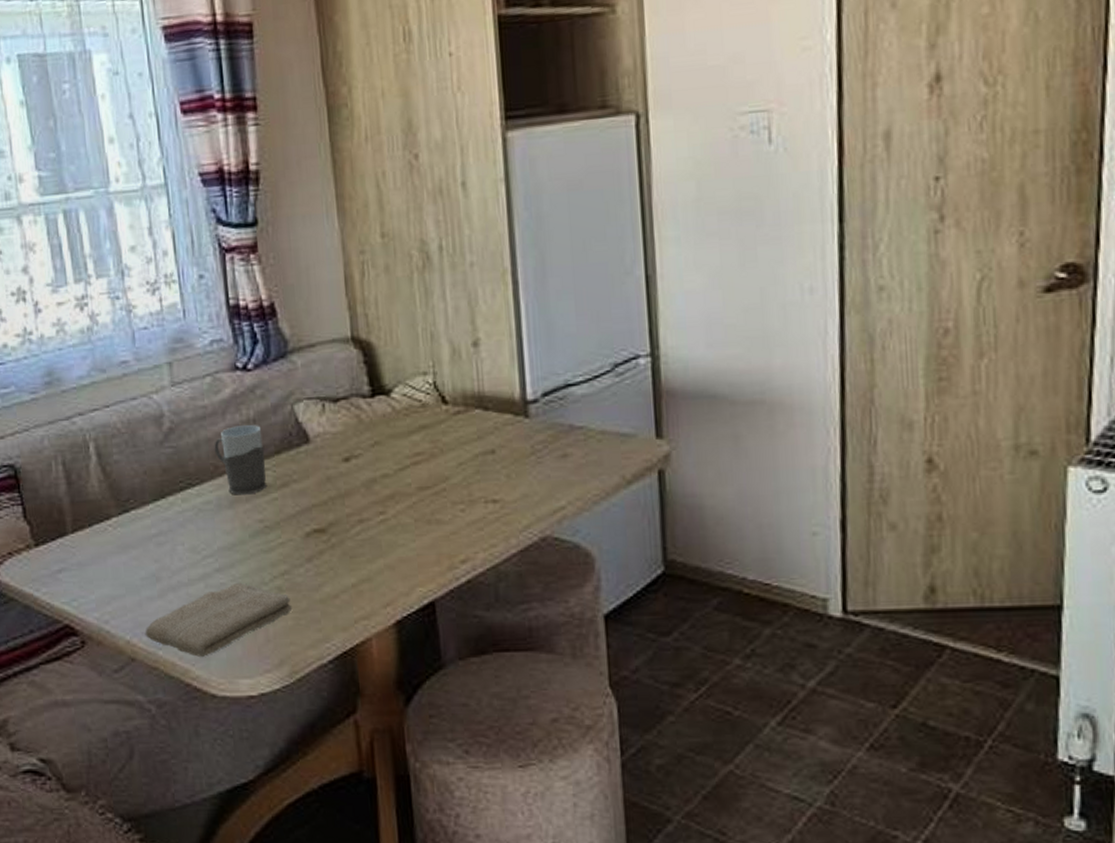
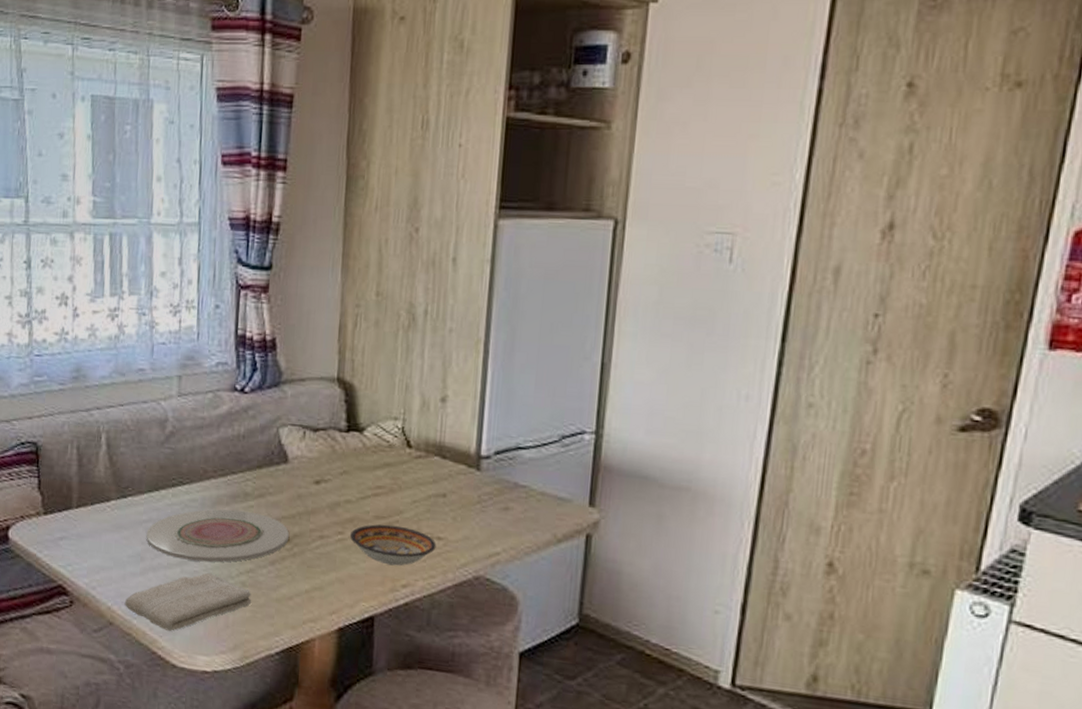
plate: none [158,505,325,572] -> present [146,509,290,563]
mug: present [214,425,268,495] -> none [206,438,249,499]
bowl: none [392,494,493,541] -> present [349,524,437,566]

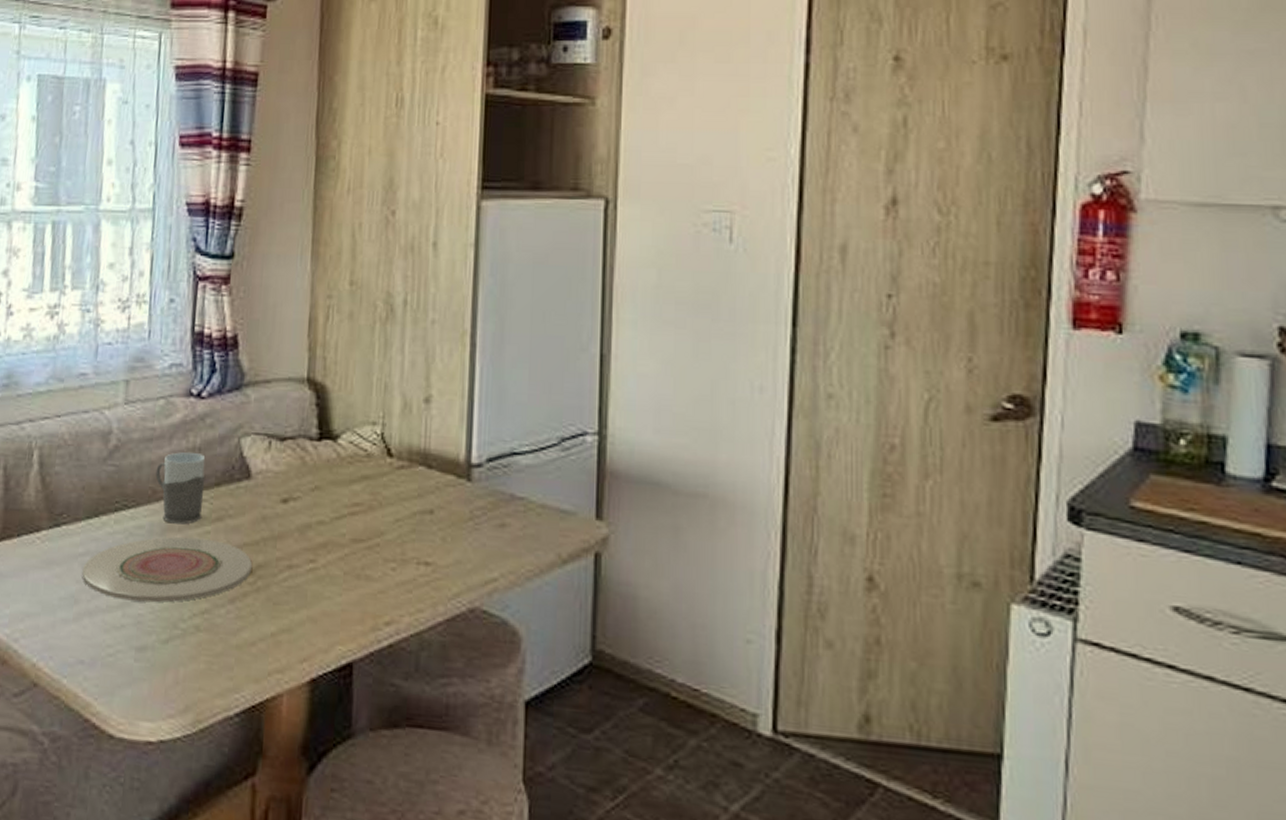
washcloth: present [124,572,252,631] -> none [52,615,207,692]
mug: none [206,438,249,499] -> present [155,452,206,525]
bowl: present [349,524,437,566] -> none [322,548,424,599]

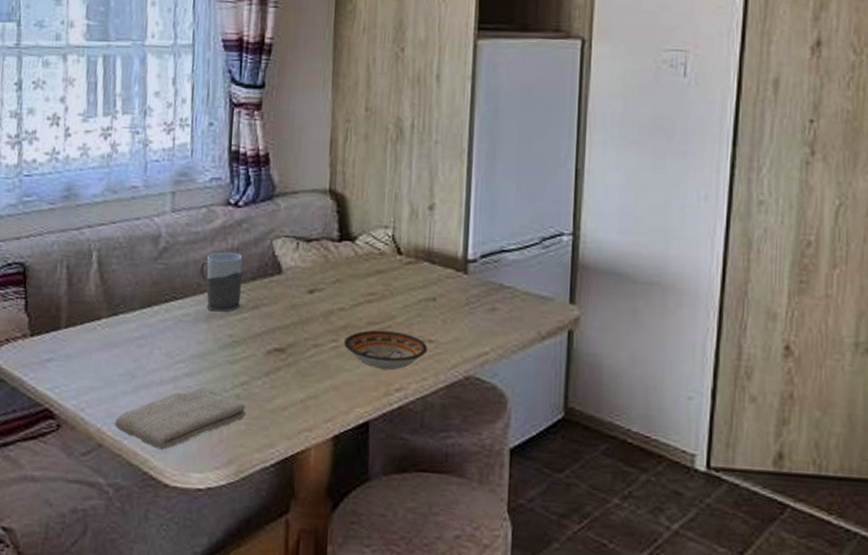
washcloth: none [52,615,207,692] -> present [114,387,247,450]
plate: present [82,536,253,603] -> none [138,322,284,377]
bowl: none [322,548,424,599] -> present [343,330,428,371]

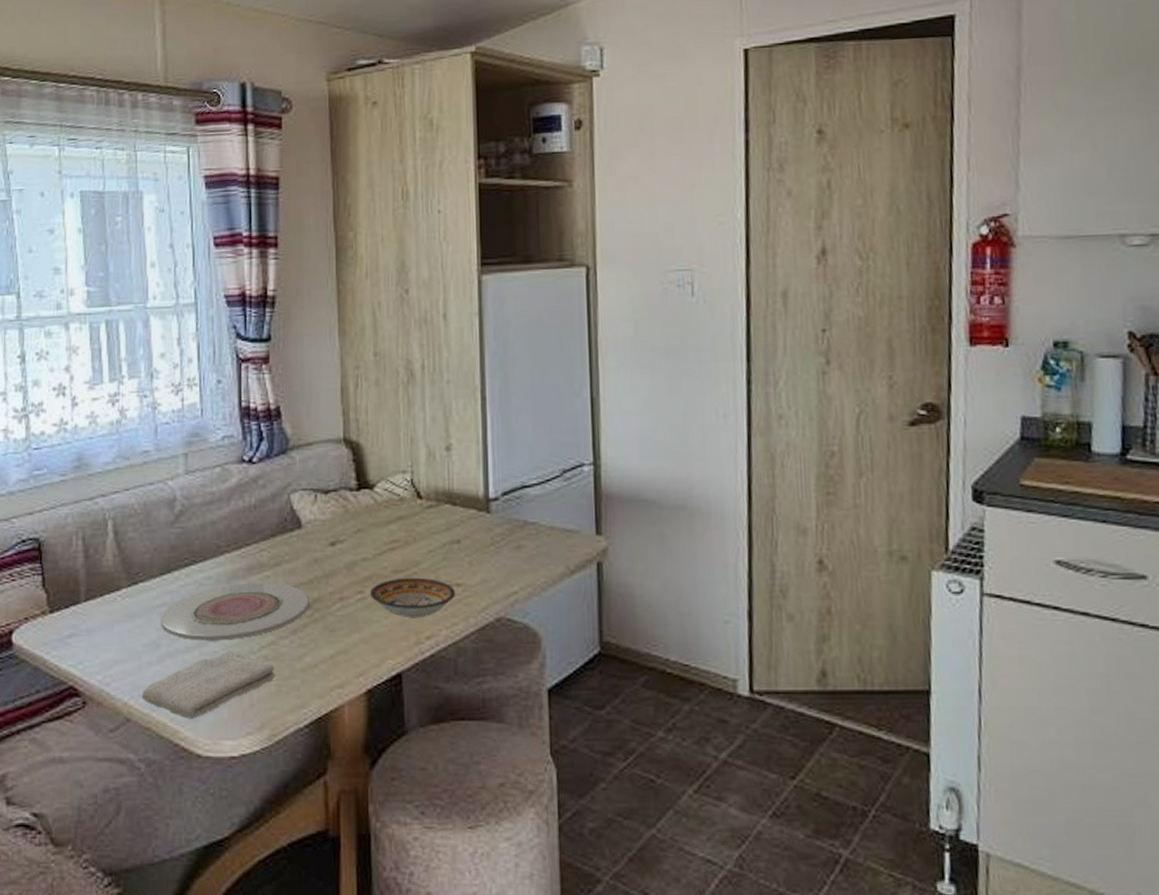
plate: none [138,322,284,377] -> present [161,582,310,641]
mug: present [200,252,243,312] -> none [218,511,262,572]

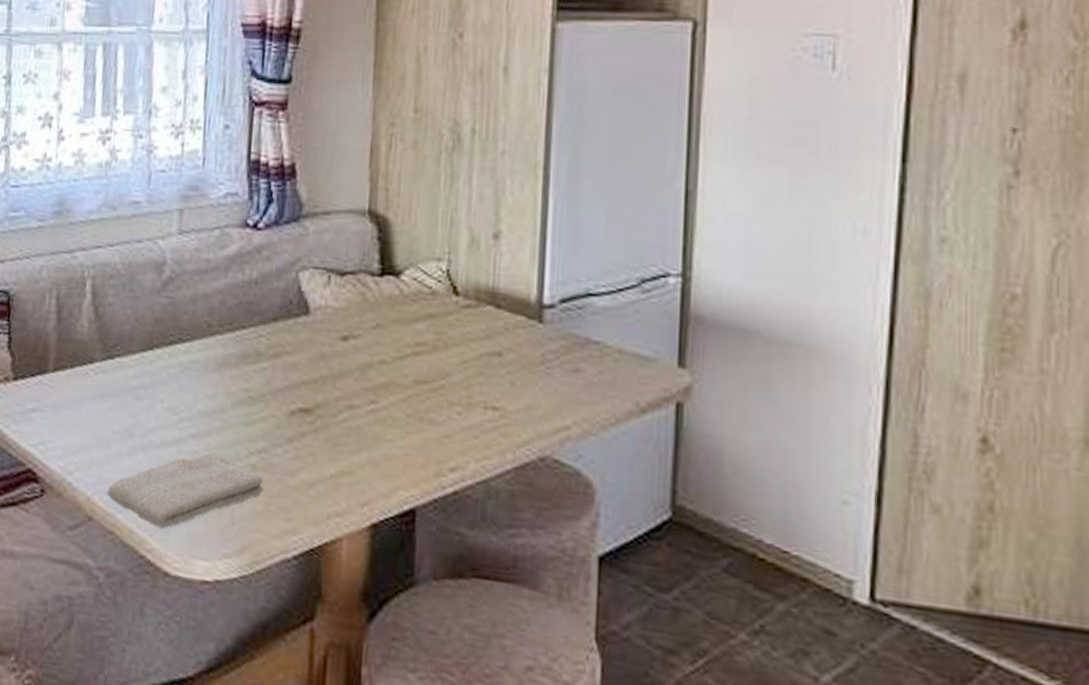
plate: present [161,582,310,641] -> none [136,372,311,440]
bowl: present [369,577,456,618] -> none [384,390,492,444]

